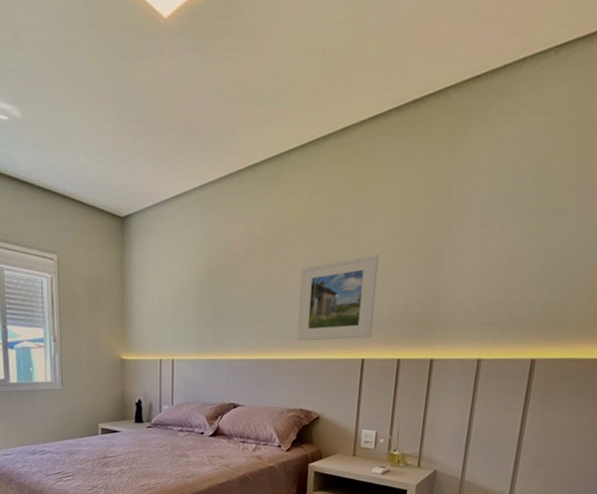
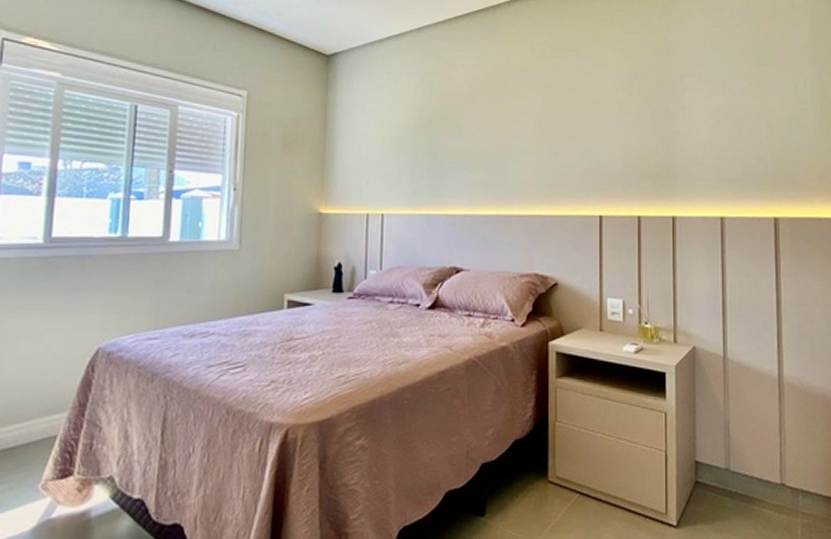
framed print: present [296,255,380,341] -> none [526,106,608,195]

